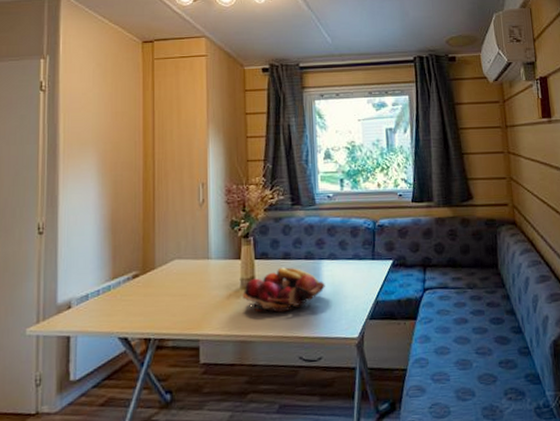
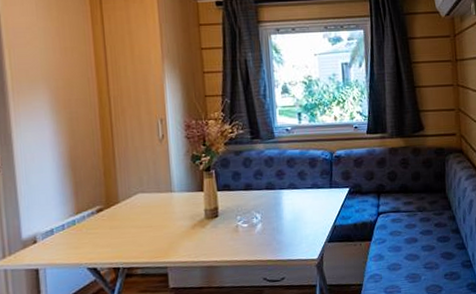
fruit basket: present [242,267,325,313] -> none [207,197,286,240]

